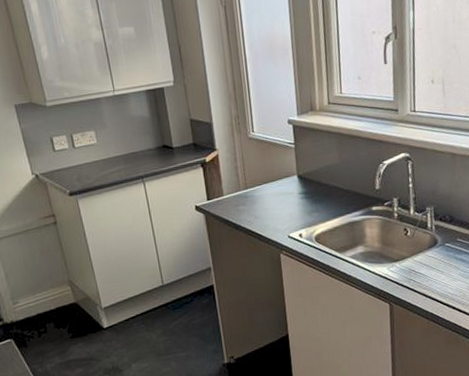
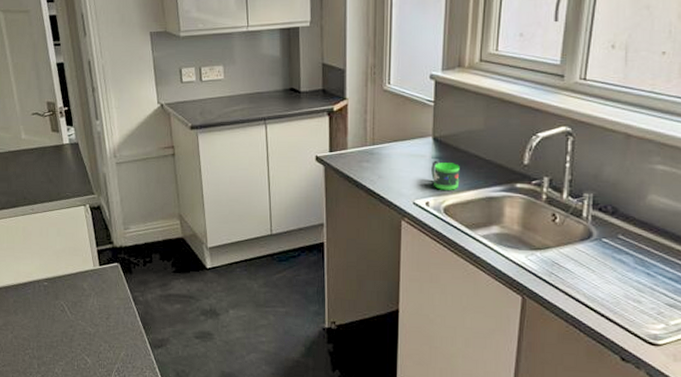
mug: none [299,195,325,222] -> present [431,160,460,190]

